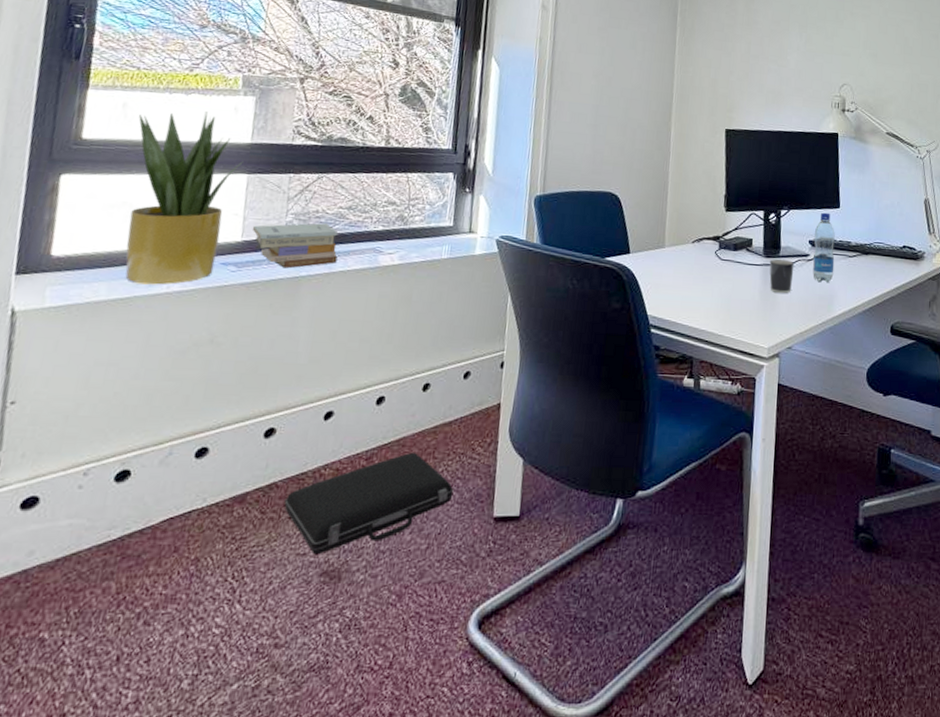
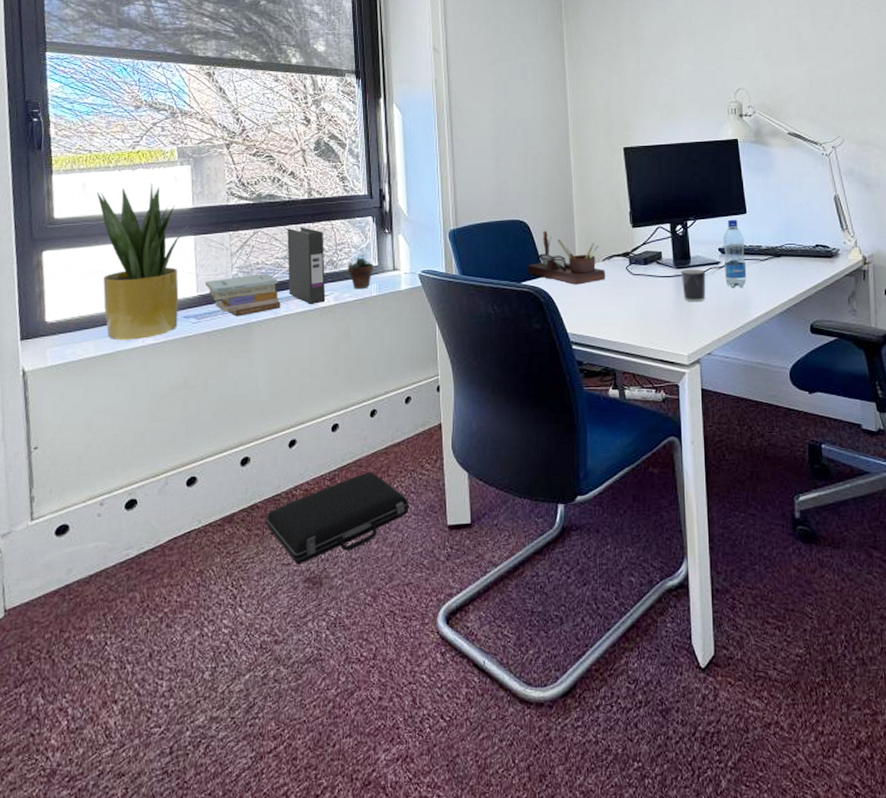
binder: none [348,176,397,263] -> present [287,227,326,305]
succulent plant: none [418,205,448,251] -> present [347,247,374,290]
desk organizer: none [613,205,694,266] -> present [527,230,606,285]

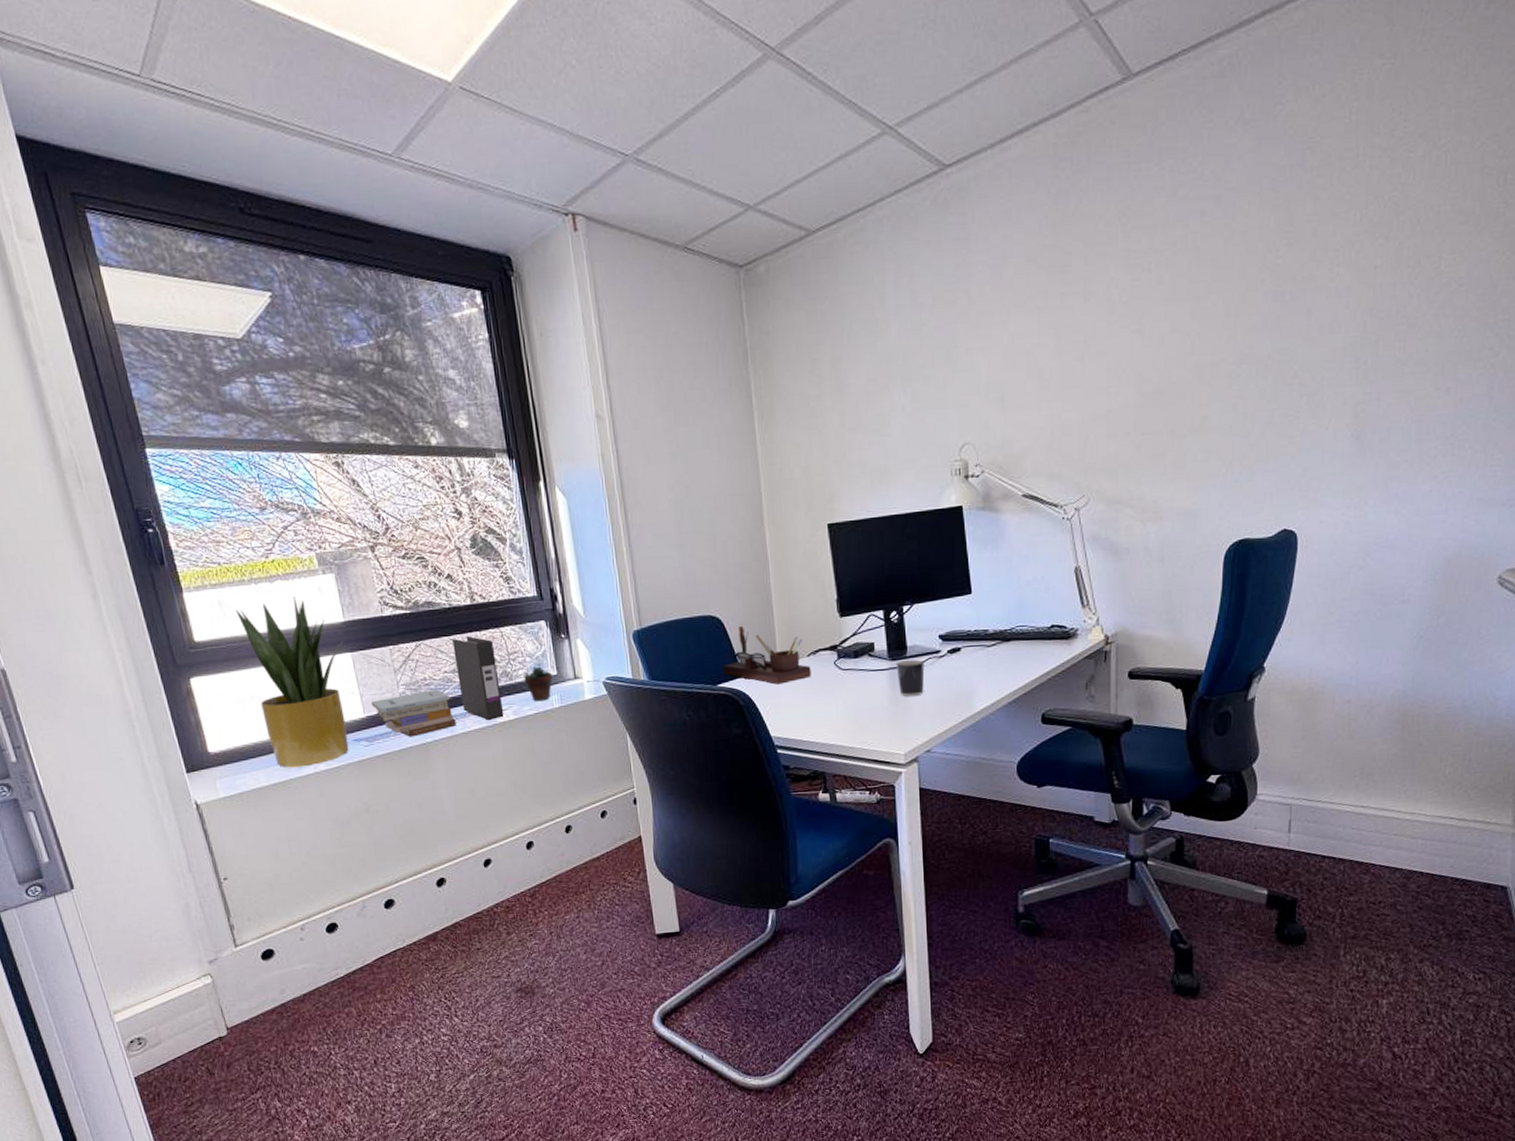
briefcase: present [265,471,409,565] -> none [470,886,615,977]
bottle: present [723,219,747,289] -> none [944,601,971,679]

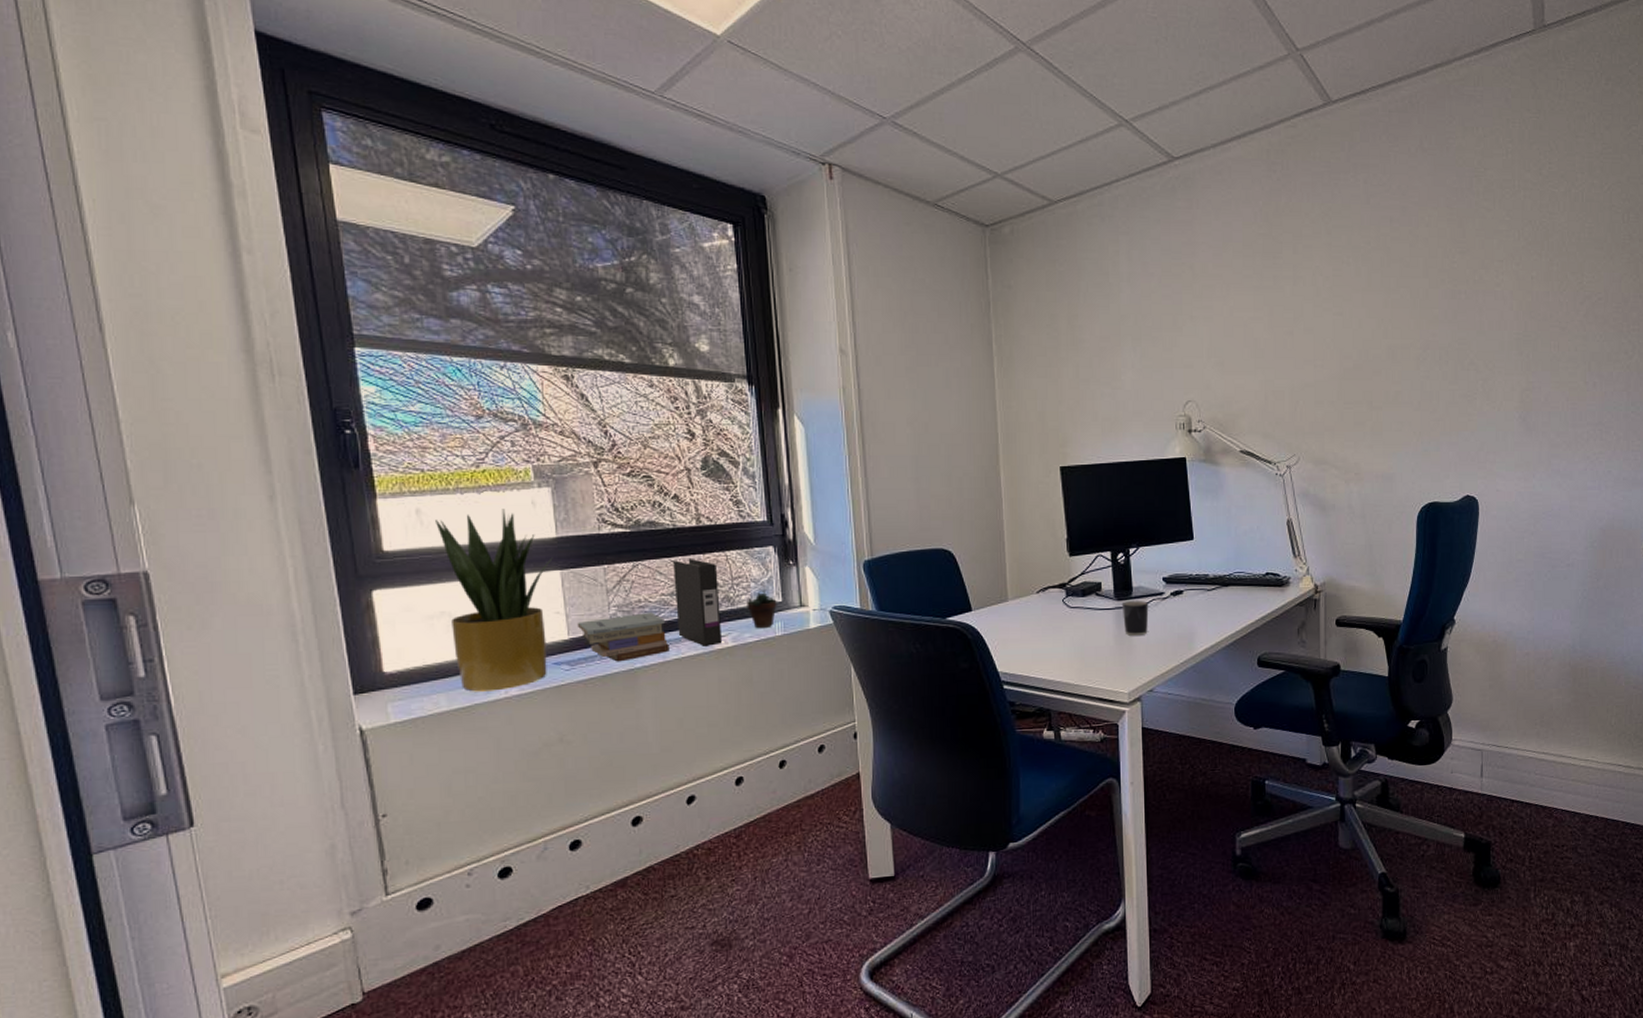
desk organizer: present [723,625,811,685] -> none [953,560,1040,620]

